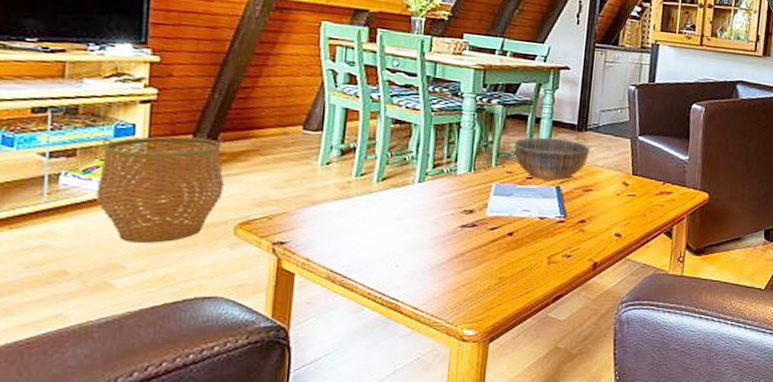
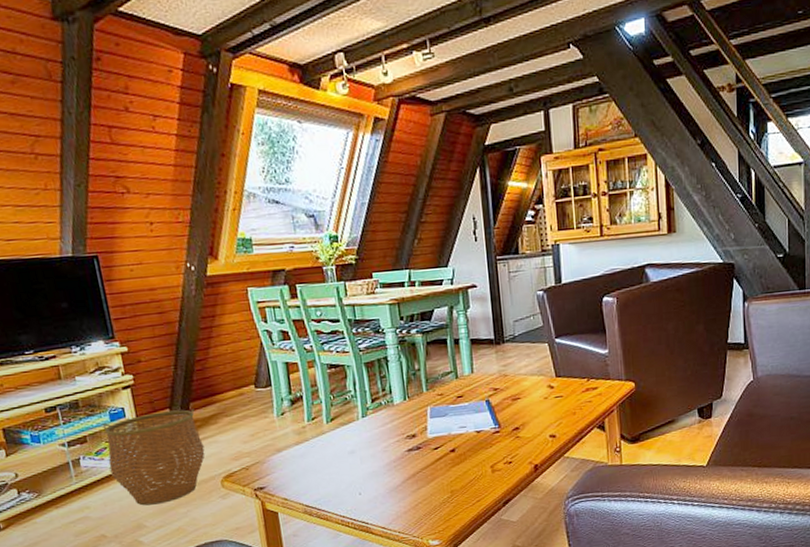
bowl: present [513,137,591,181] -> none [439,354,512,397]

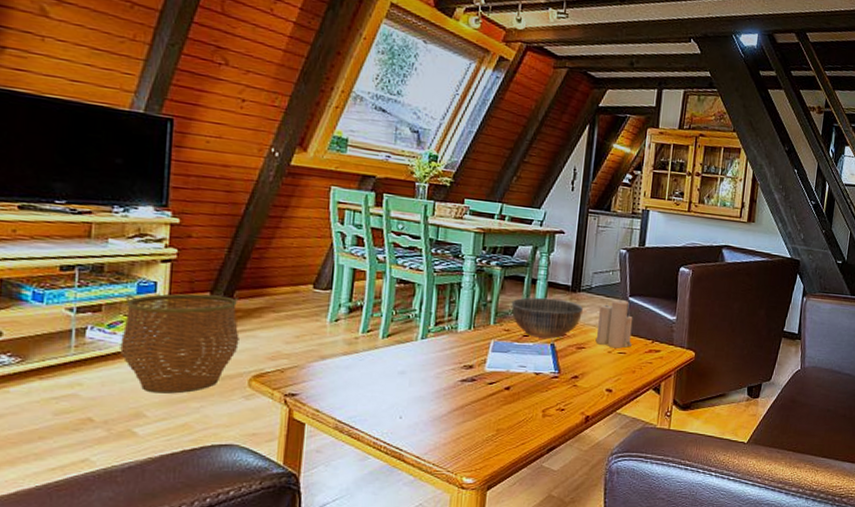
bowl: none [439,354,512,397] -> present [511,297,584,339]
candle: none [527,339,567,394] -> present [595,296,633,349]

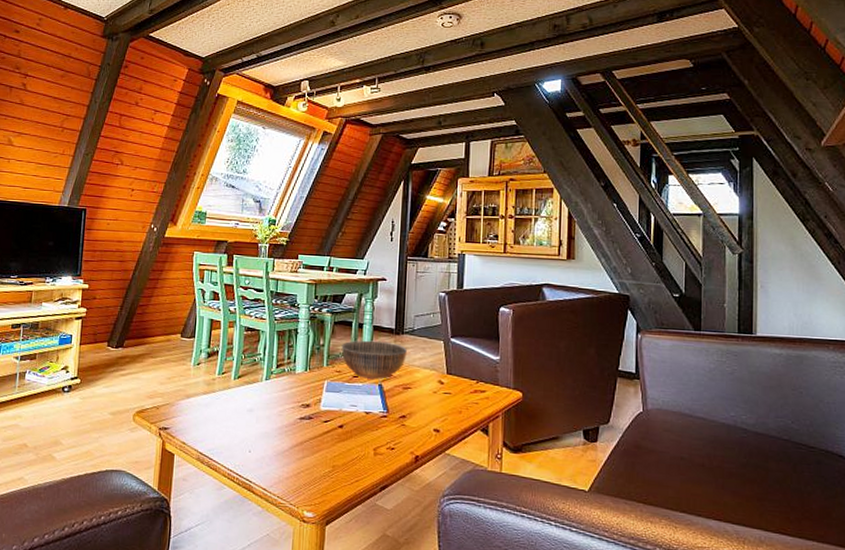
basket: present [120,293,240,394] -> none [46,343,127,426]
candle: present [595,296,633,349] -> none [420,337,456,389]

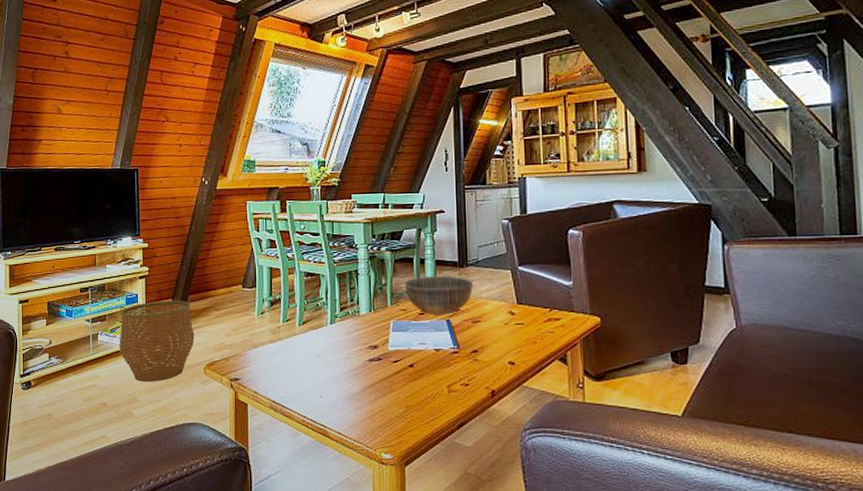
basket: none [46,343,127,426] -> present [119,300,195,382]

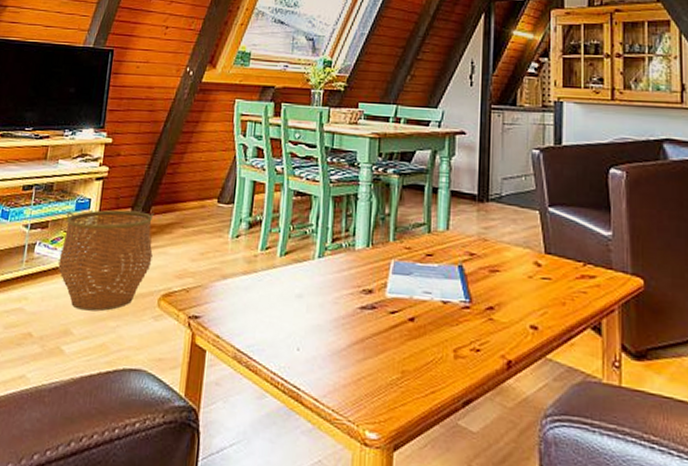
bowl: present [404,275,474,315] -> none [411,208,495,259]

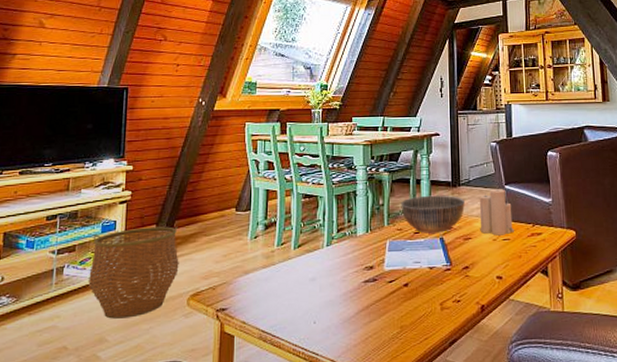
bowl: none [411,208,495,259] -> present [401,195,466,233]
candle: none [511,206,557,273] -> present [480,185,514,236]

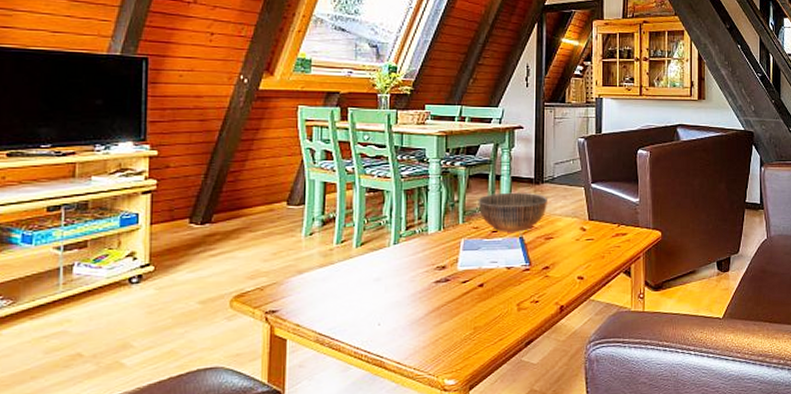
basket: present [88,226,179,319] -> none [106,220,219,323]
candle: present [480,185,514,236] -> none [563,184,598,235]

